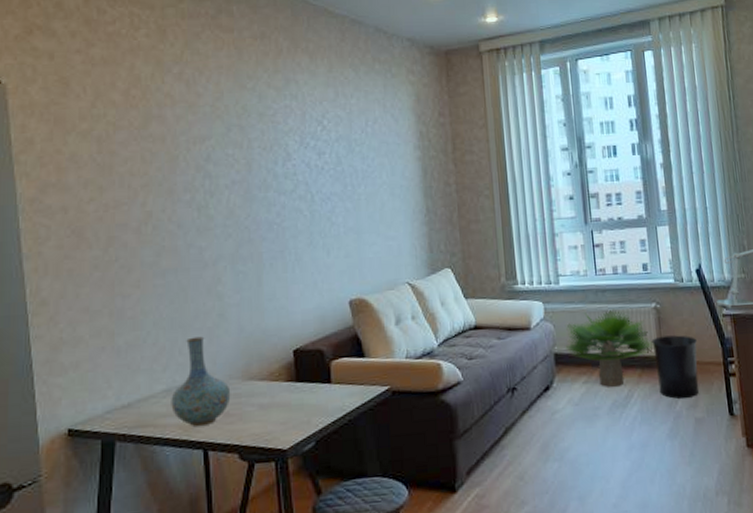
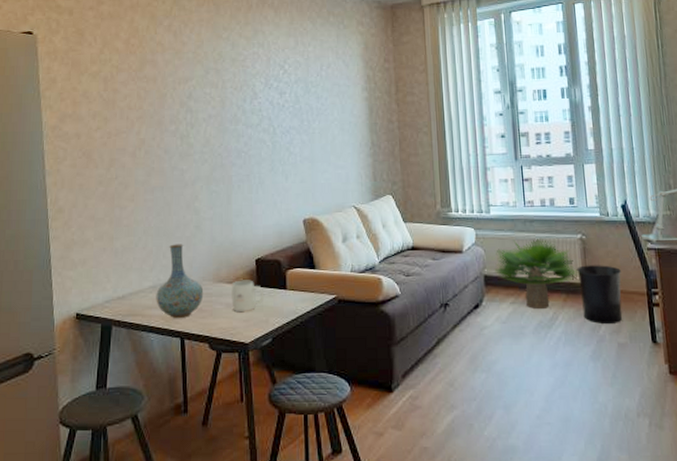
mug: none [265,374,305,414] -> present [232,280,265,313]

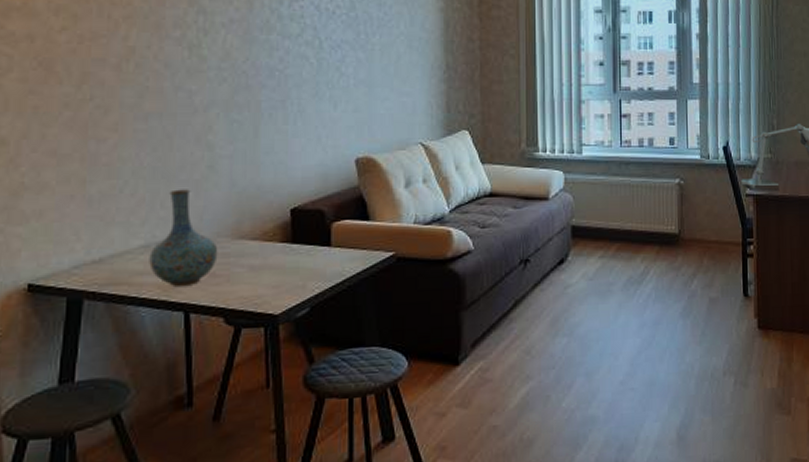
mug: present [232,280,265,313] -> none [257,235,302,277]
potted plant: present [494,239,579,309] -> none [583,184,674,263]
waste bin: present [577,265,623,324] -> none [672,213,718,277]

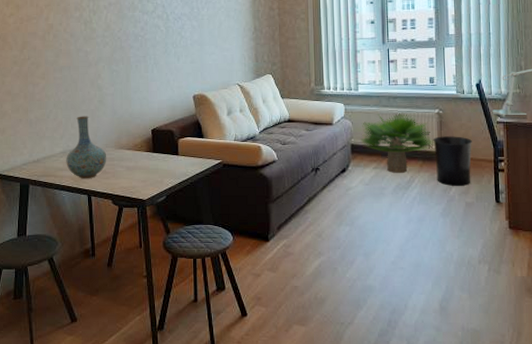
potted plant: none [583,184,674,263] -> present [360,113,434,173]
waste bin: none [672,213,718,277] -> present [433,136,472,186]

